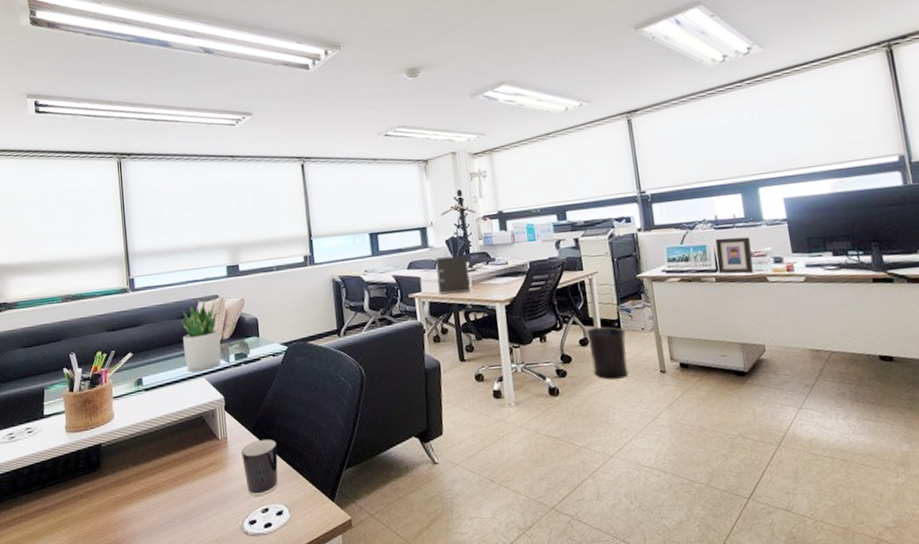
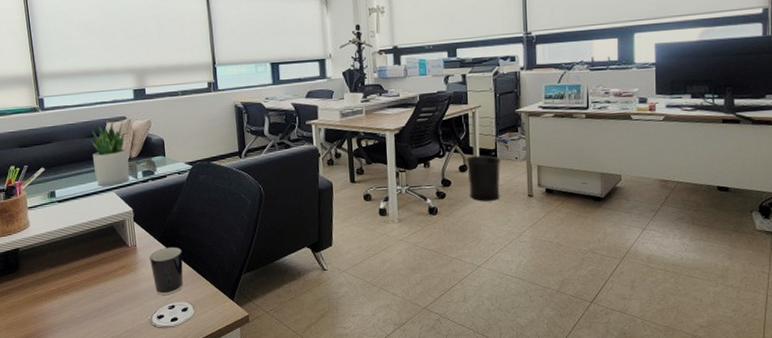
binder: present [435,255,471,295] -> none [332,87,364,122]
picture frame: present [715,237,754,274] -> none [588,78,621,112]

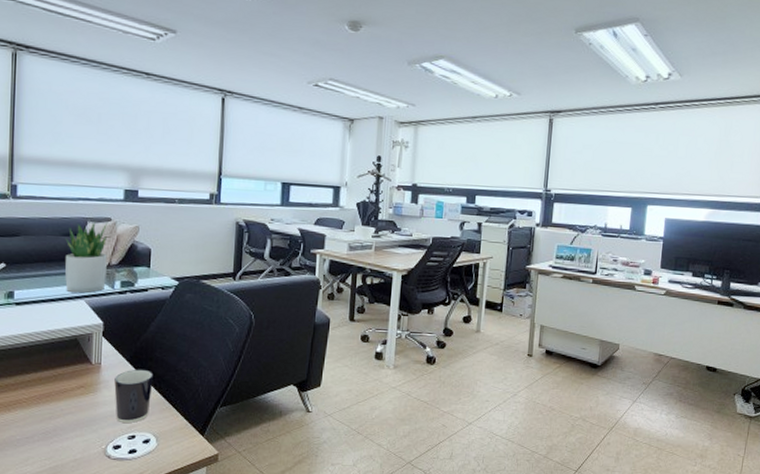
waste bin: present [465,154,501,201] -> none [470,307,506,356]

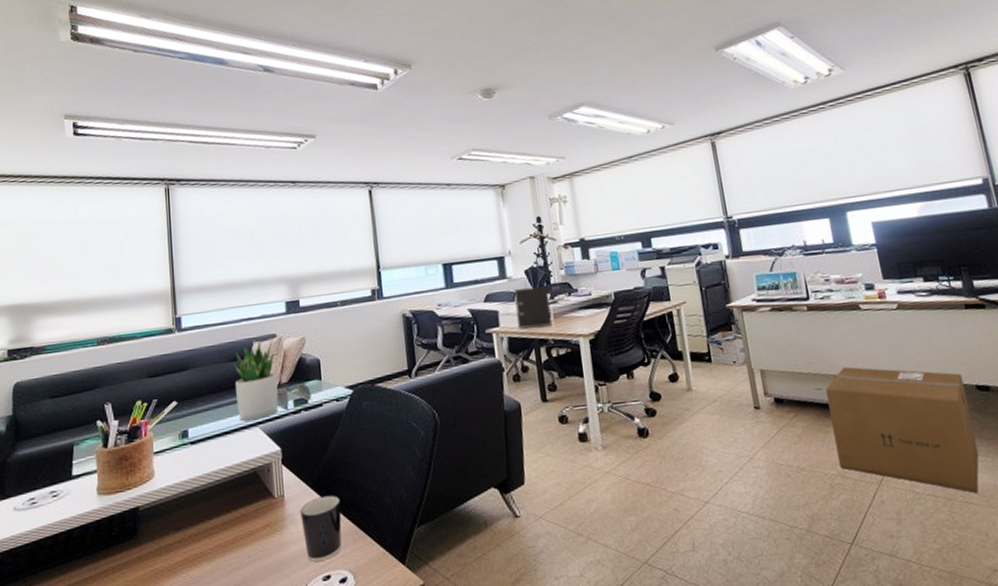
binder: none [341,219,375,256] -> present [514,286,552,329]
box: none [584,334,699,448] -> present [826,366,979,494]

